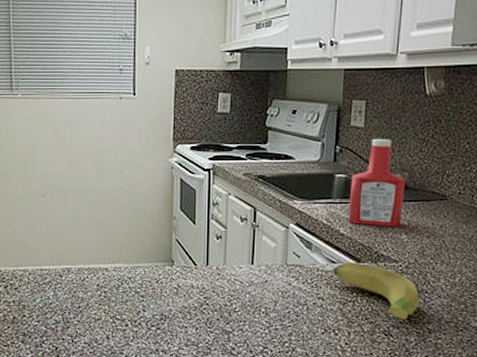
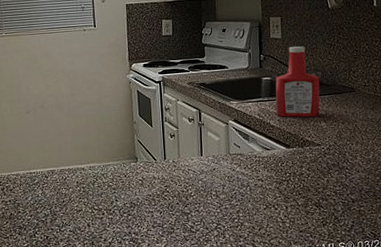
banana: present [333,262,420,320] -> none [268,148,342,193]

